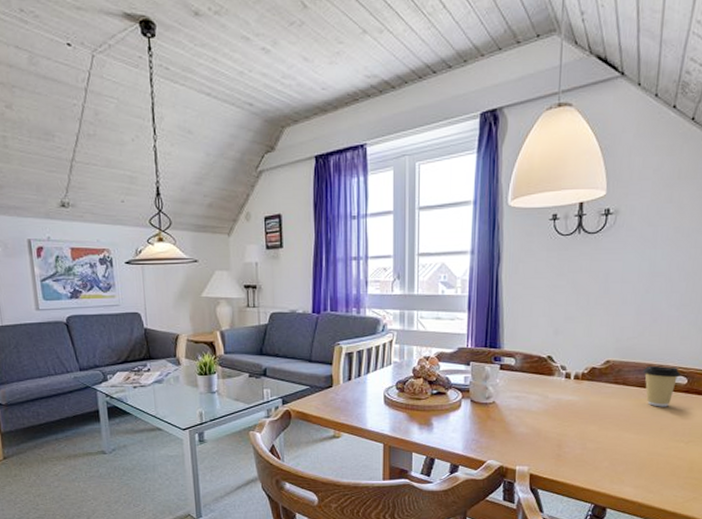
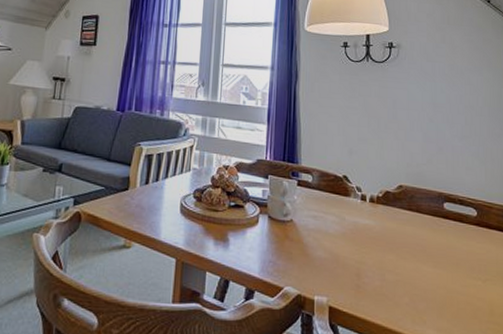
coffee cup: present [642,366,680,407] -> none [434,195,469,240]

